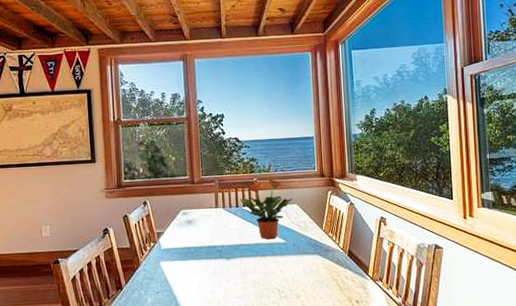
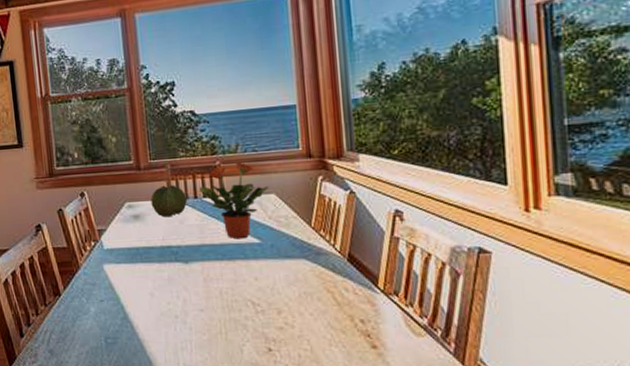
cabbage: none [201,196,231,222] -> present [151,185,188,217]

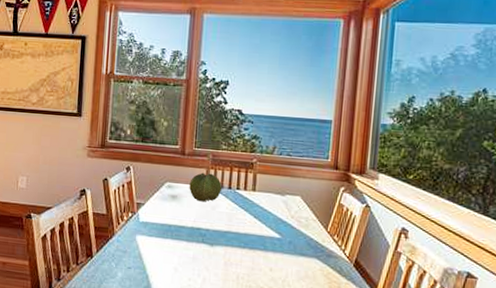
potted plant: present [199,162,270,239] -> none [234,162,297,232]

